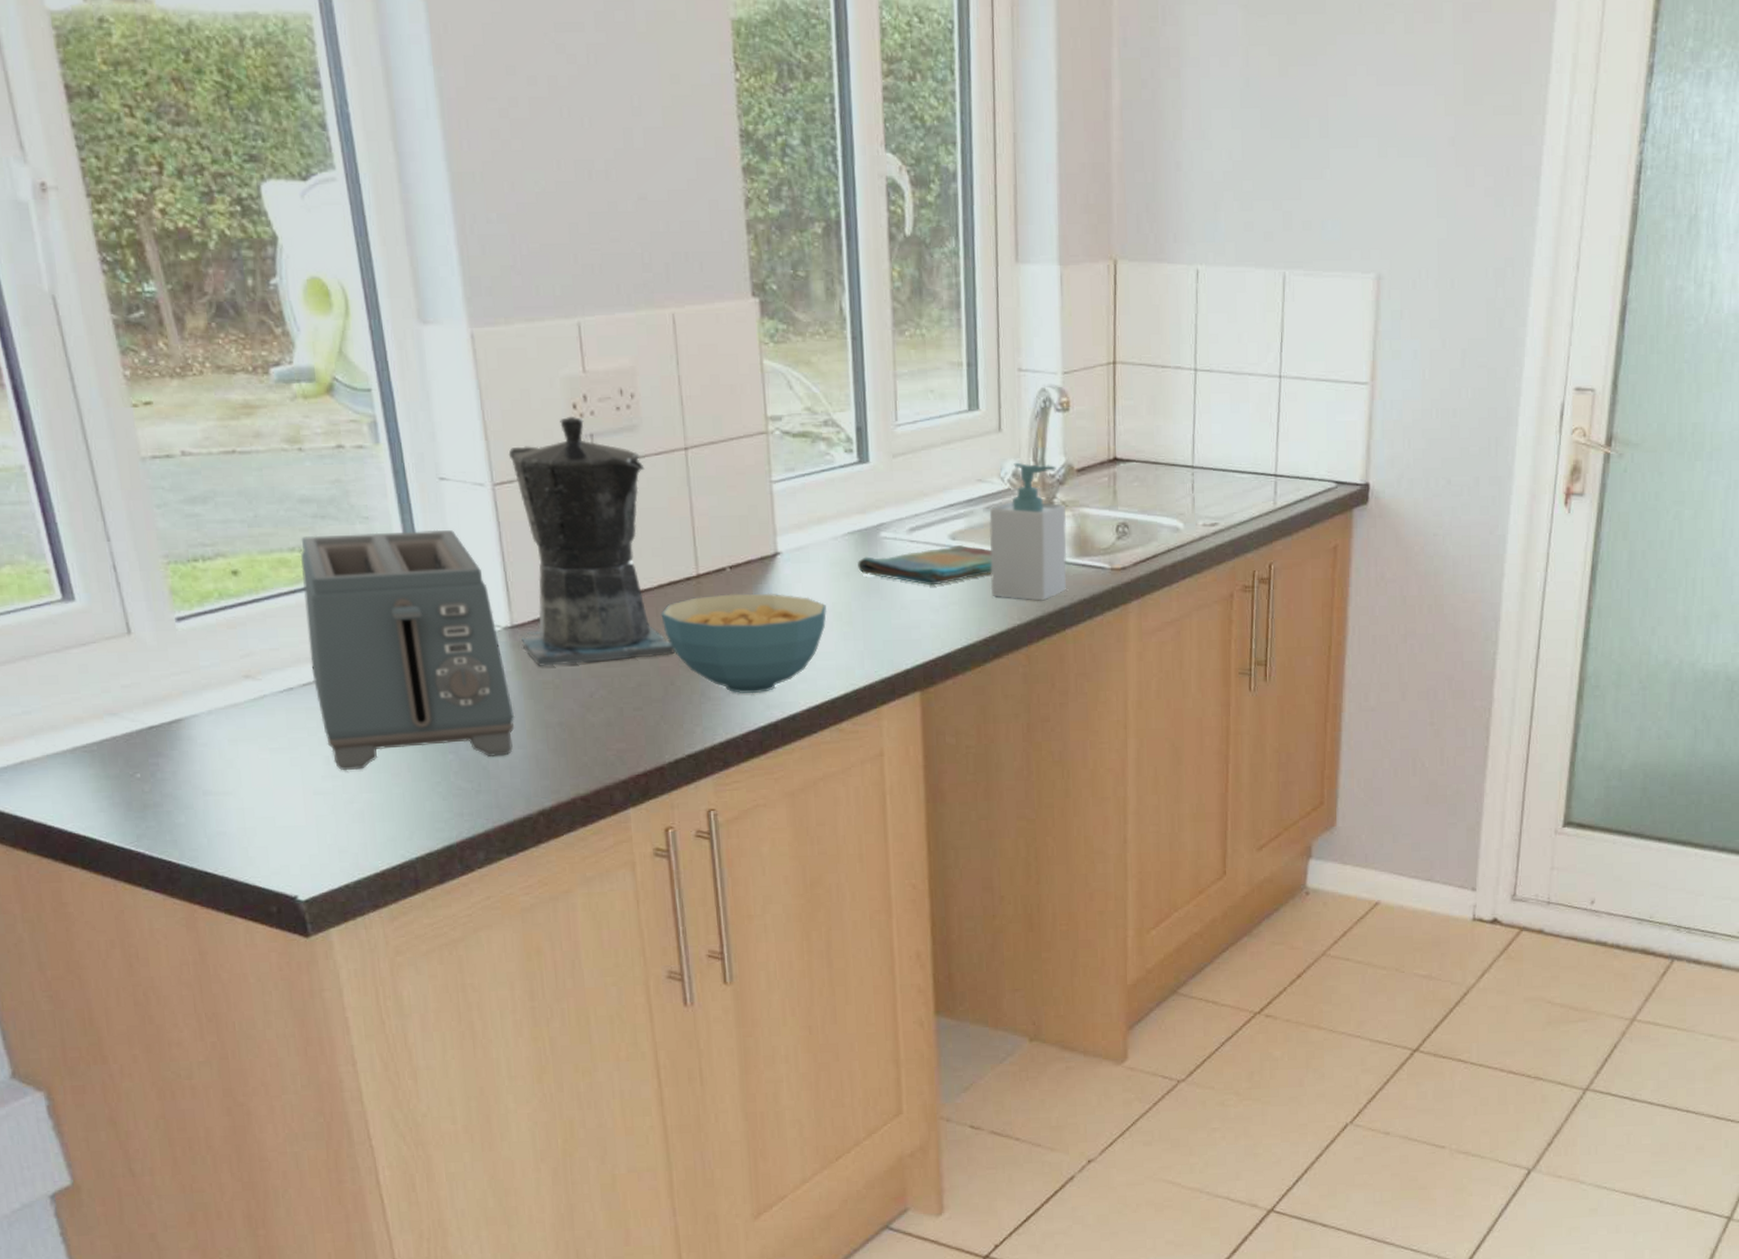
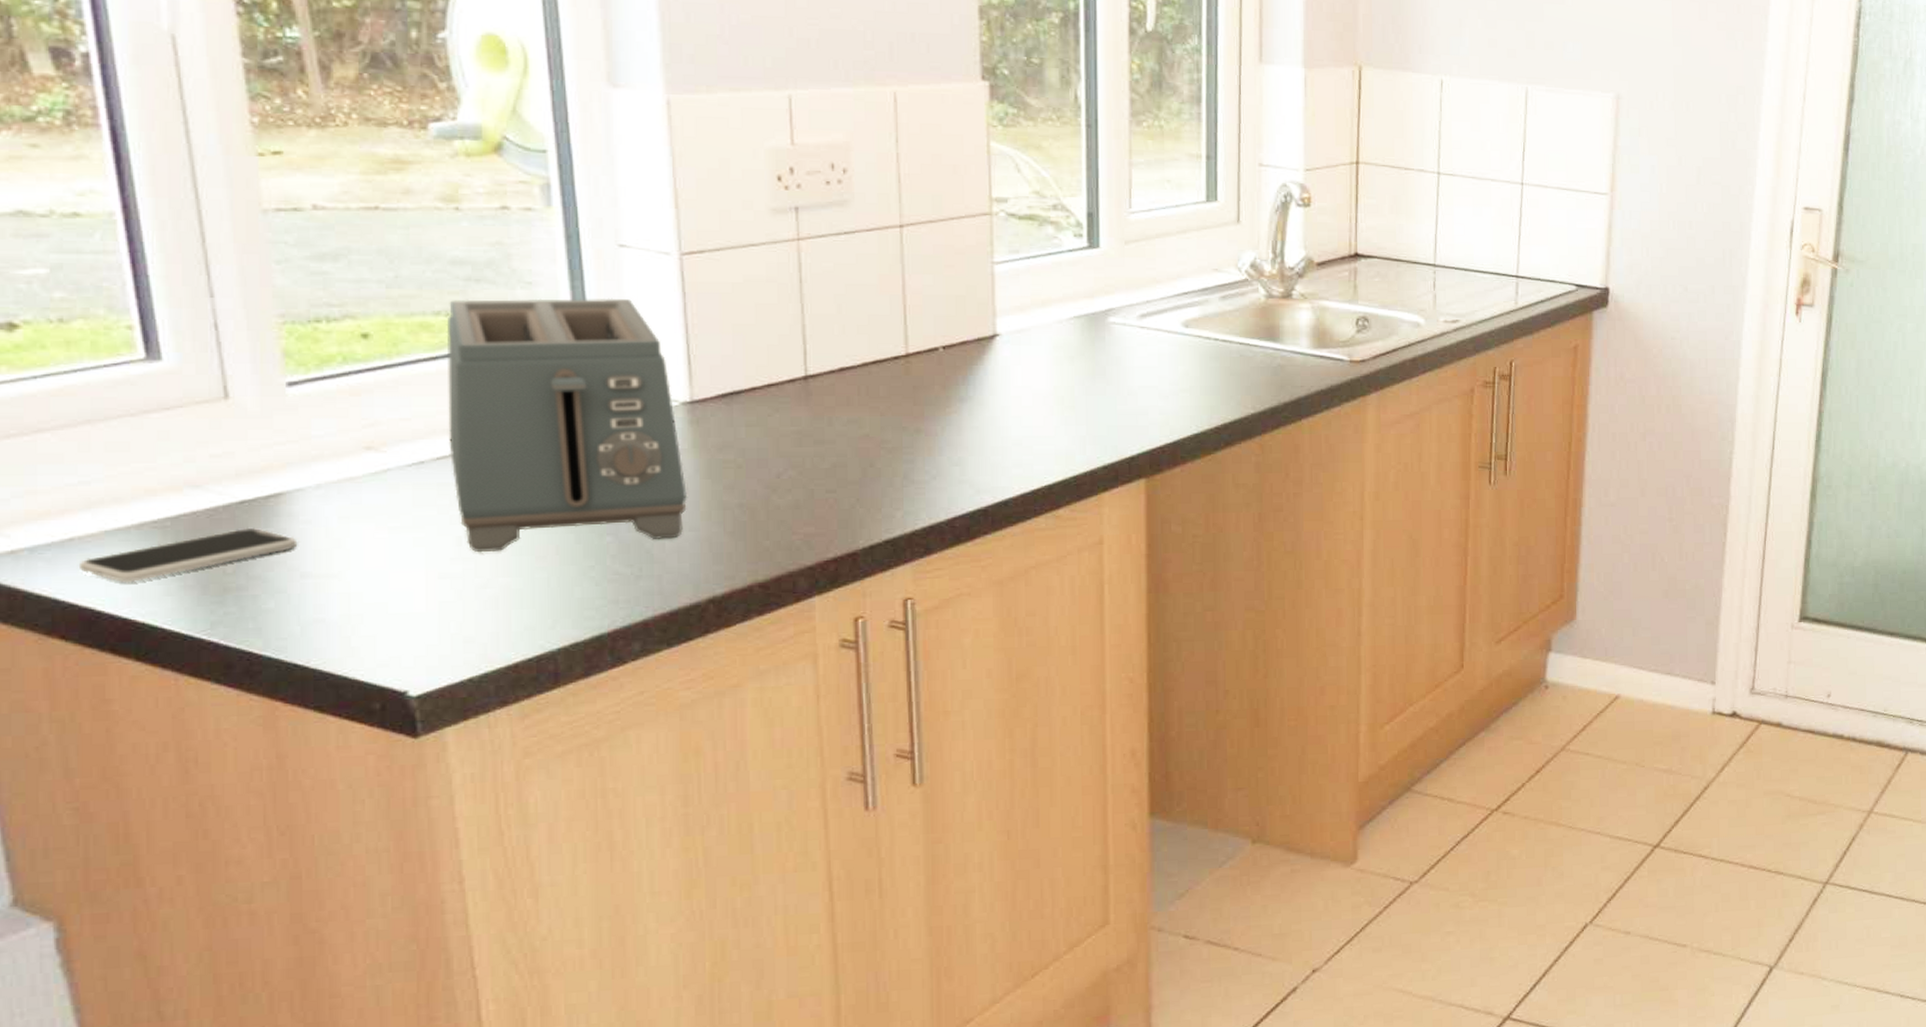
smartphone: none [30,750,198,801] -> present [80,527,298,583]
coffee maker: present [508,416,675,666] -> none [697,188,876,444]
cereal bowl: present [661,593,827,693] -> none [863,374,1047,477]
dish towel: present [858,544,993,586] -> none [1083,332,1227,372]
soap bottle: present [989,462,1067,601] -> none [1224,253,1306,391]

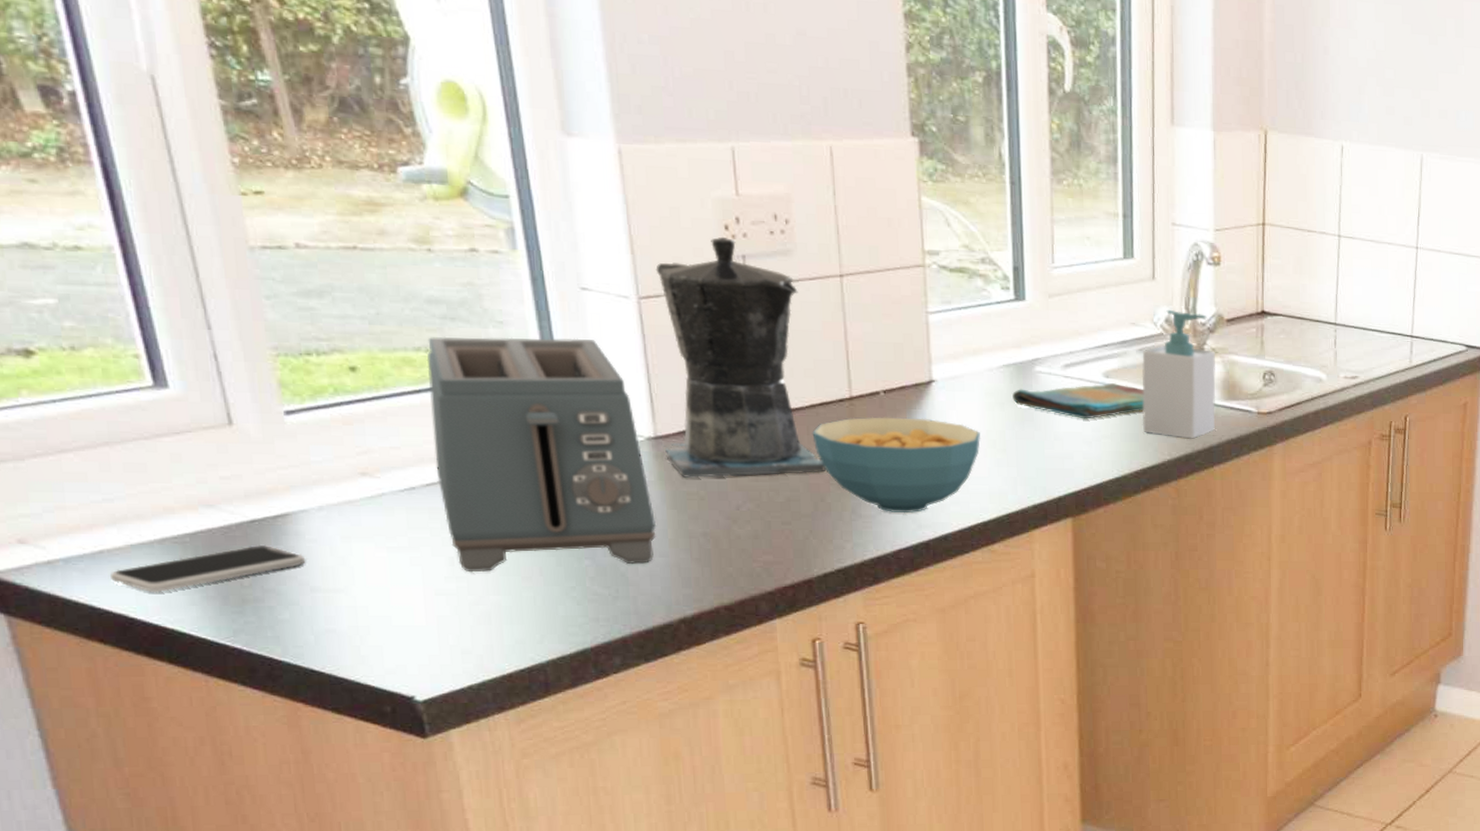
coffee maker: none [697,188,876,444] -> present [655,236,825,478]
cereal bowl: none [863,374,1047,477] -> present [812,417,980,513]
dish towel: none [1083,332,1227,372] -> present [1012,382,1145,419]
soap bottle: none [1224,253,1306,391] -> present [1141,309,1216,439]

